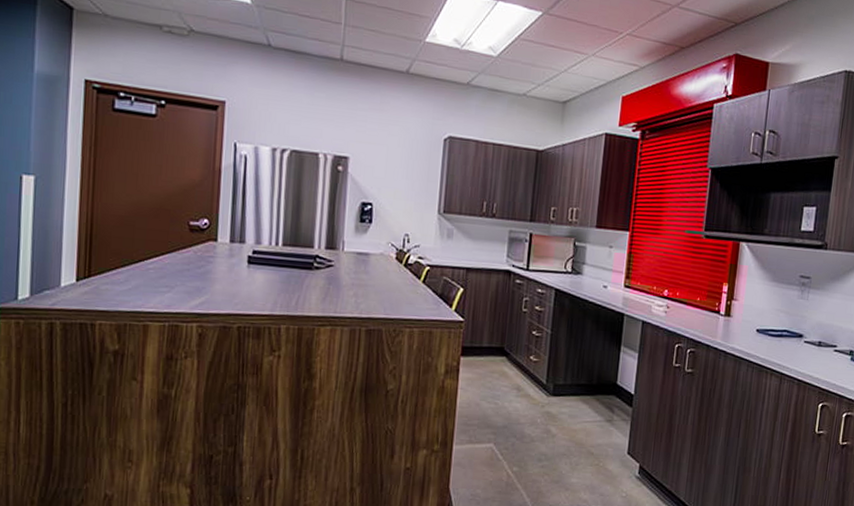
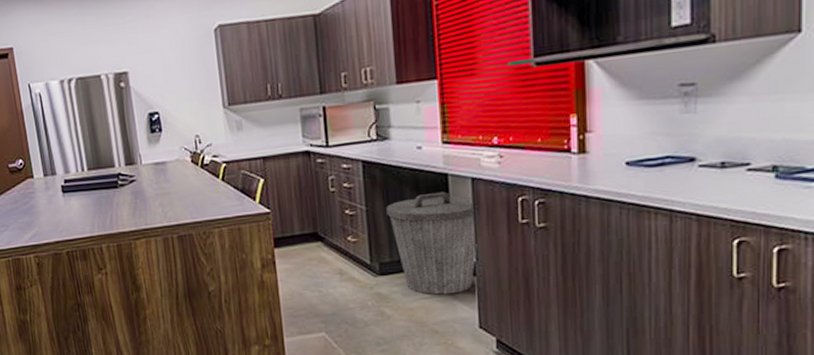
trash can: none [568,328,641,421] -> present [386,191,478,295]

